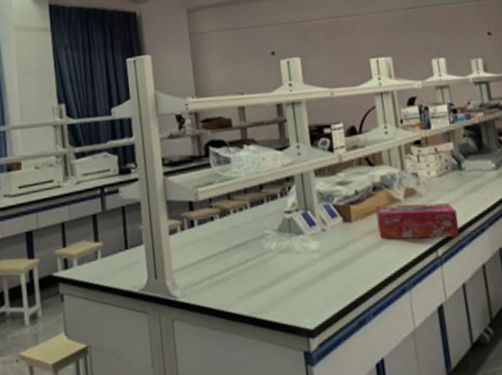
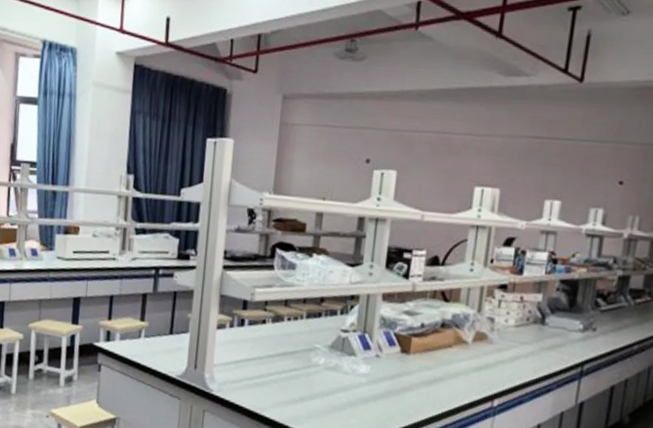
tissue box: present [375,203,460,240] -> none [435,343,526,392]

